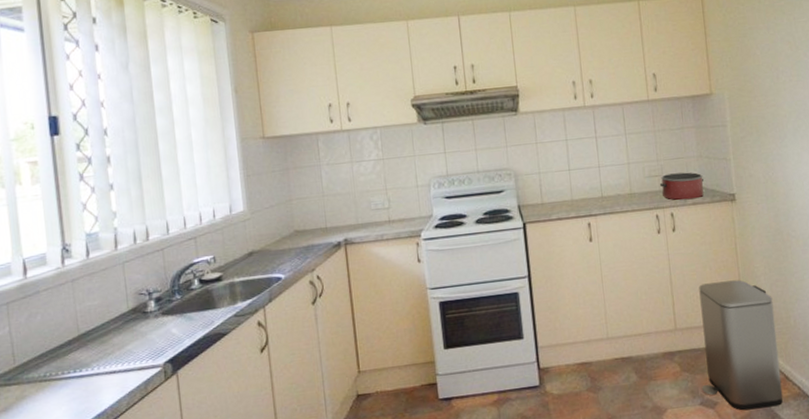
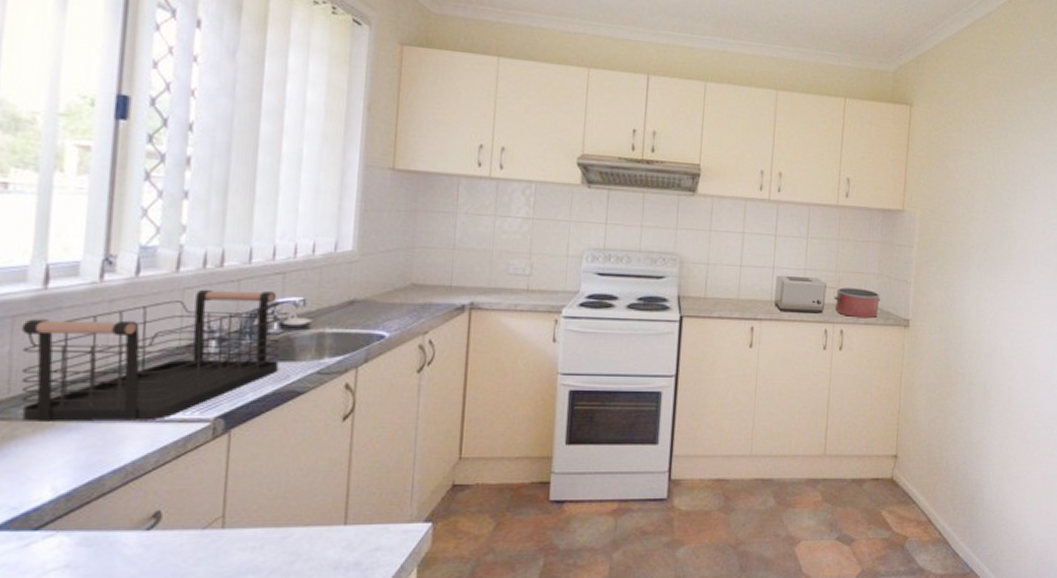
dish rack: none [14,254,205,383] -> present [21,289,281,422]
toaster: none [603,168,653,206] -> present [773,275,827,314]
pedal bin: present [699,280,783,411] -> none [840,410,929,551]

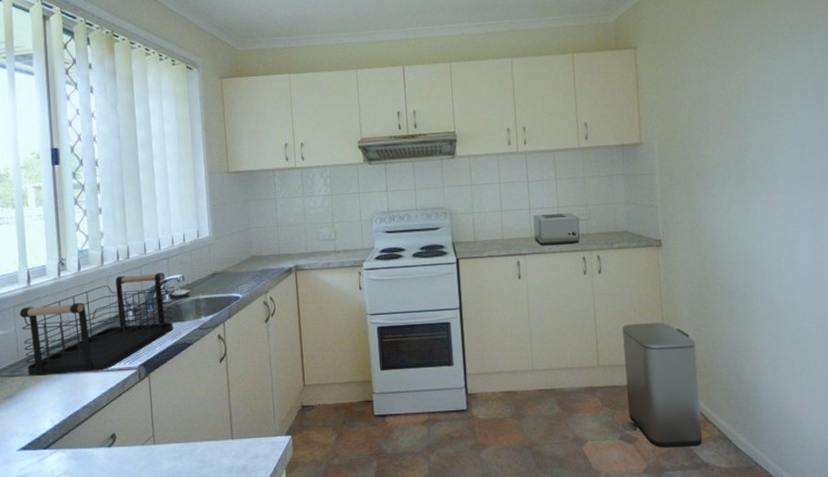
cooking pot: present [833,287,880,319] -> none [587,217,630,244]
pedal bin: none [840,410,929,551] -> present [621,322,703,448]

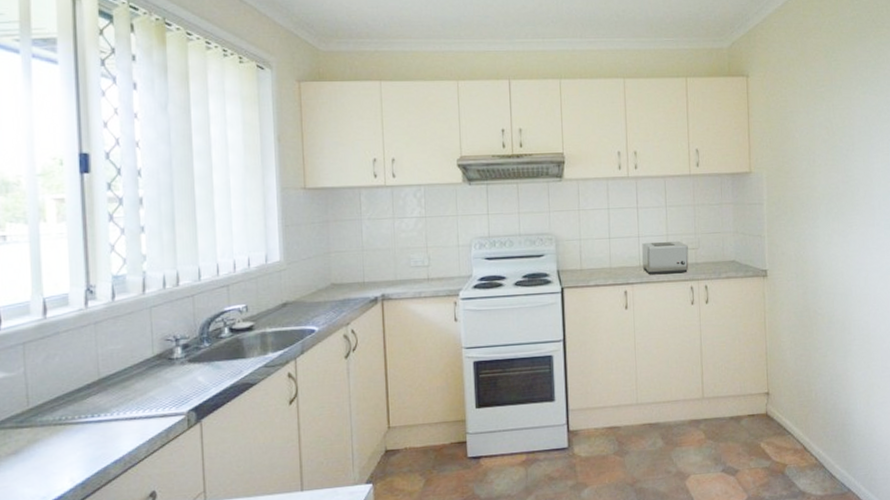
dish rack: present [19,272,173,376] -> none [31,302,233,426]
pedal bin: present [621,322,703,448] -> none [724,353,801,479]

